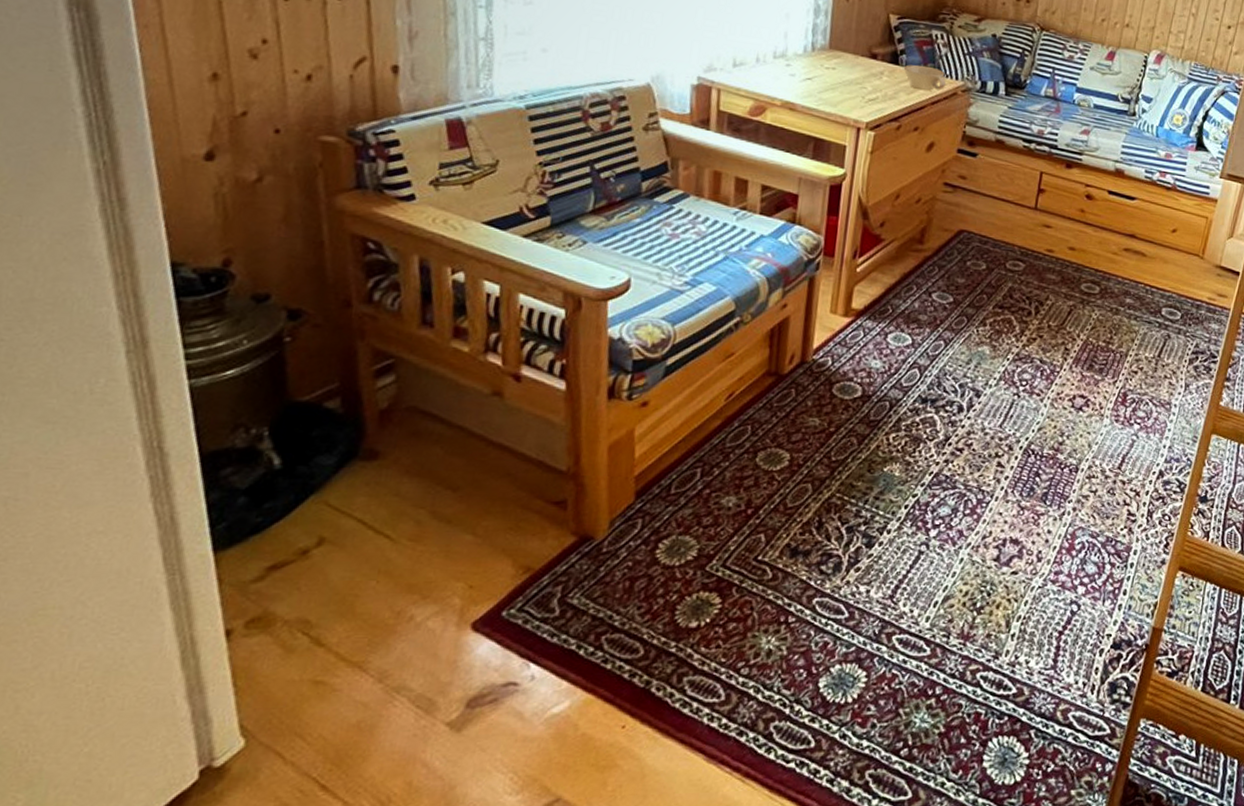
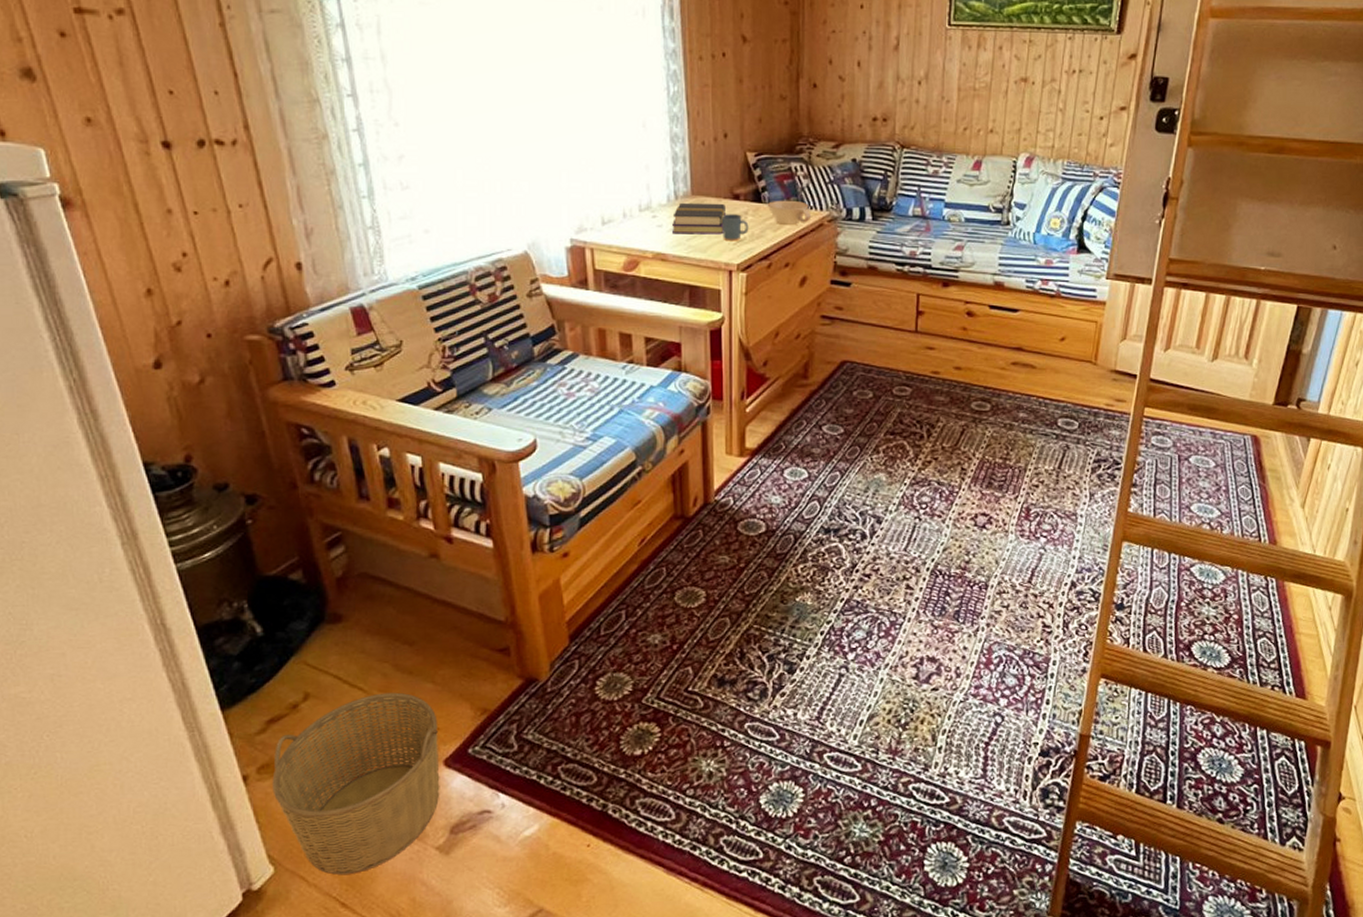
basket: none [259,542,472,751] -> present [272,692,440,875]
book: none [805,54,862,91] -> present [672,202,727,235]
mug: none [855,71,883,99] -> present [721,214,749,240]

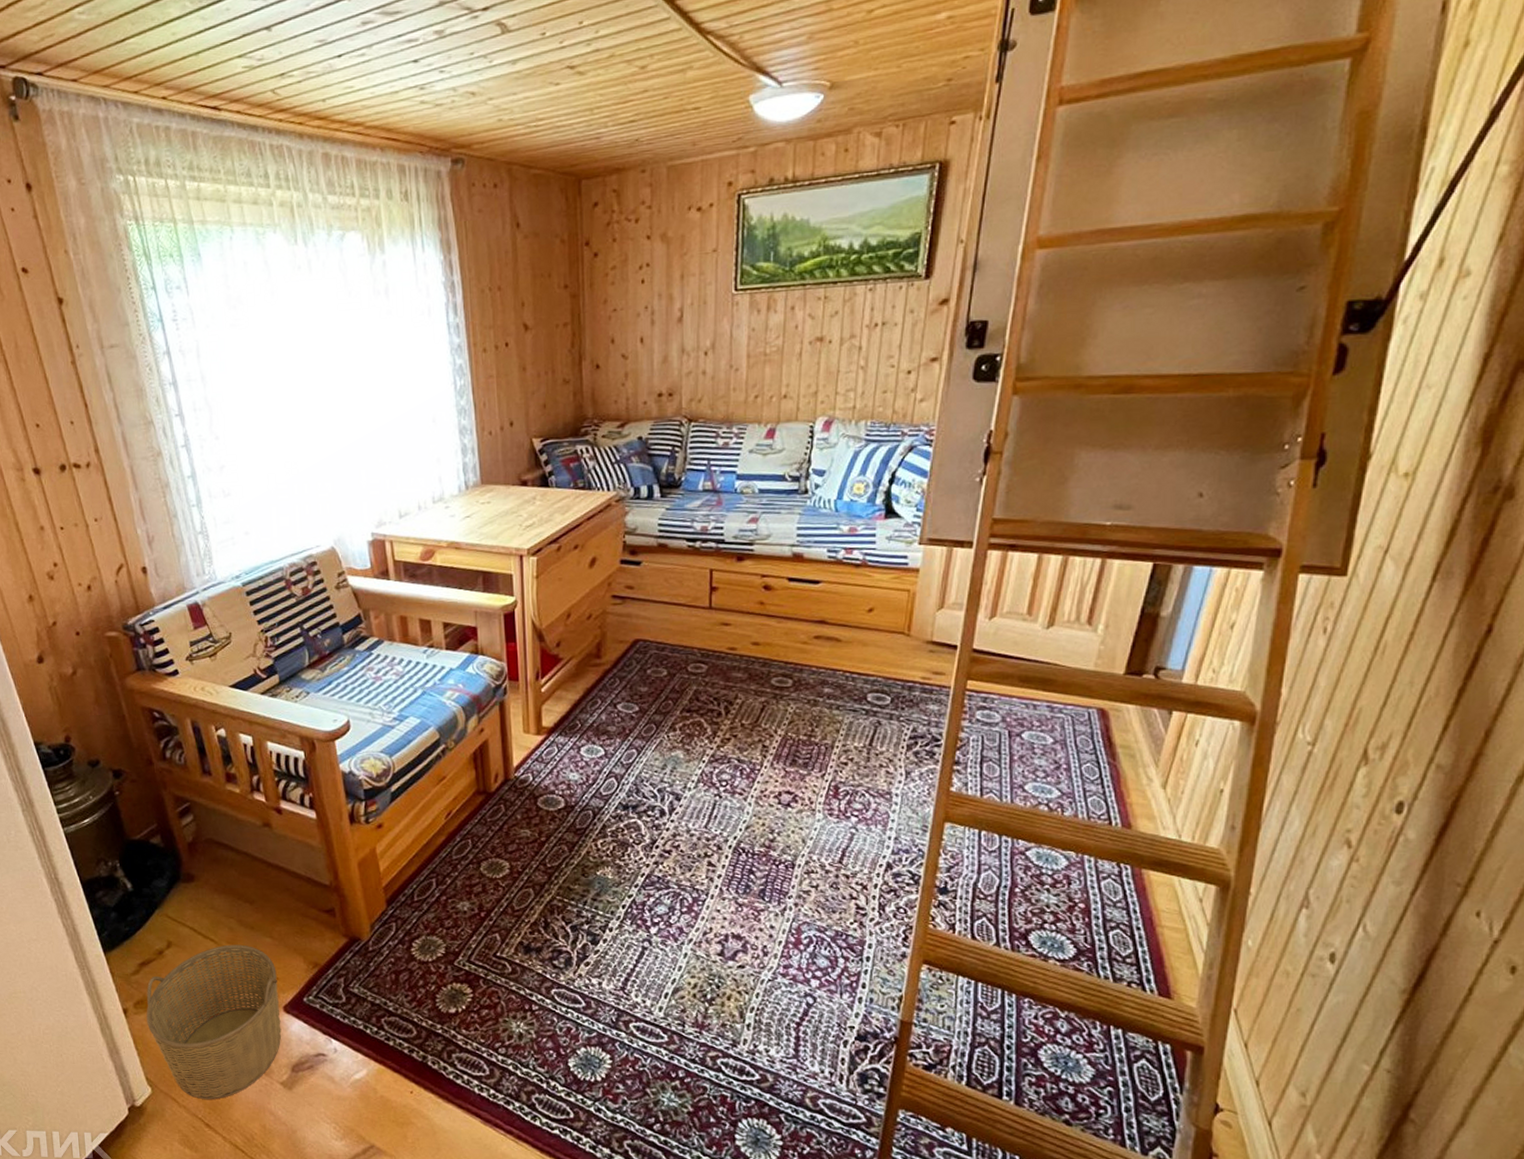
book: present [672,202,727,235] -> none [464,490,516,523]
mug: present [721,214,749,240] -> none [510,500,537,526]
cup: present [767,200,812,226] -> none [554,482,599,509]

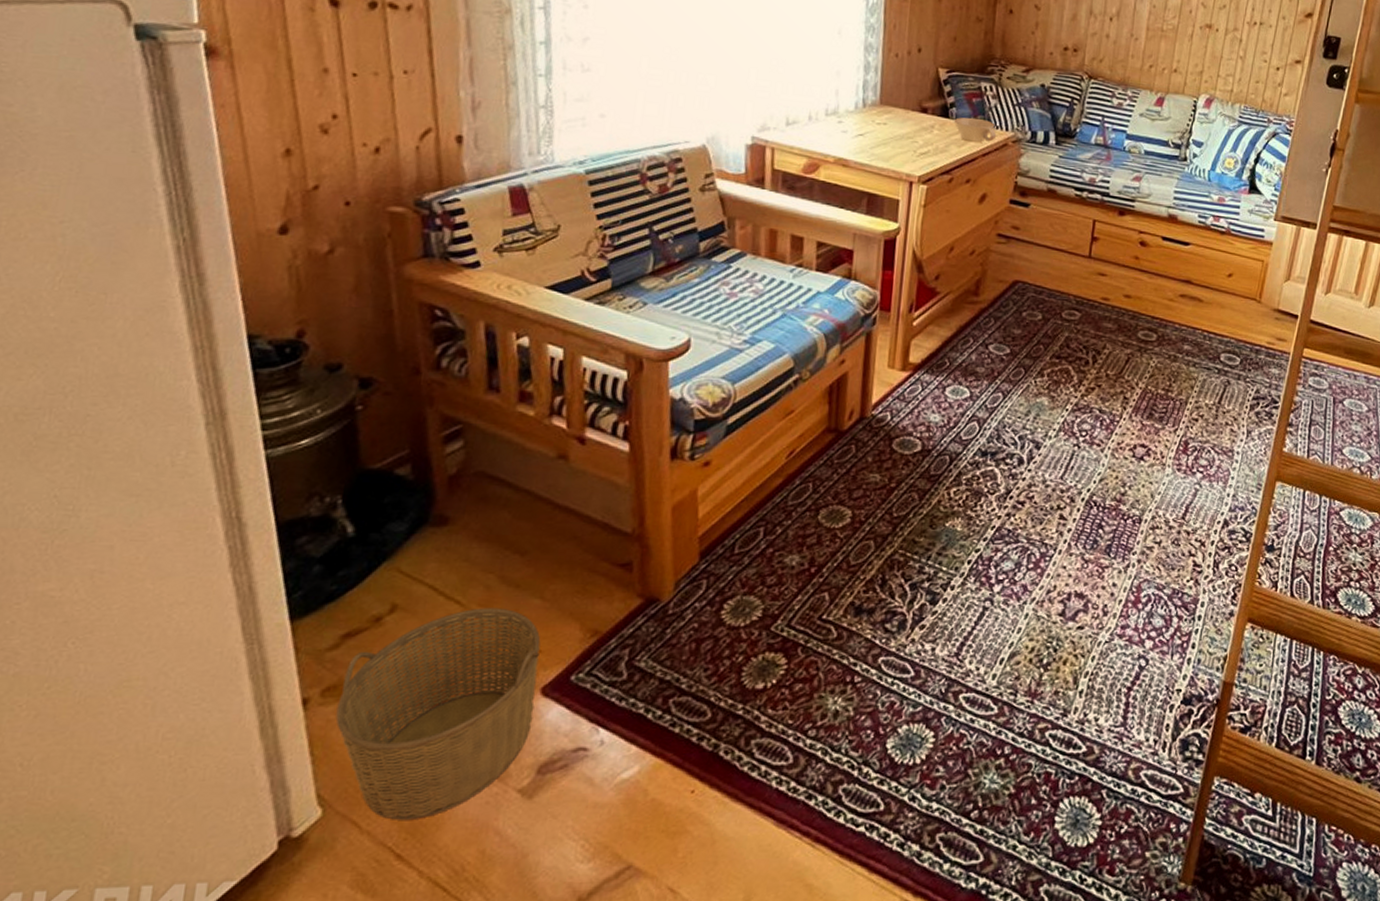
cup: none [554,482,599,509] -> present [953,117,997,143]

